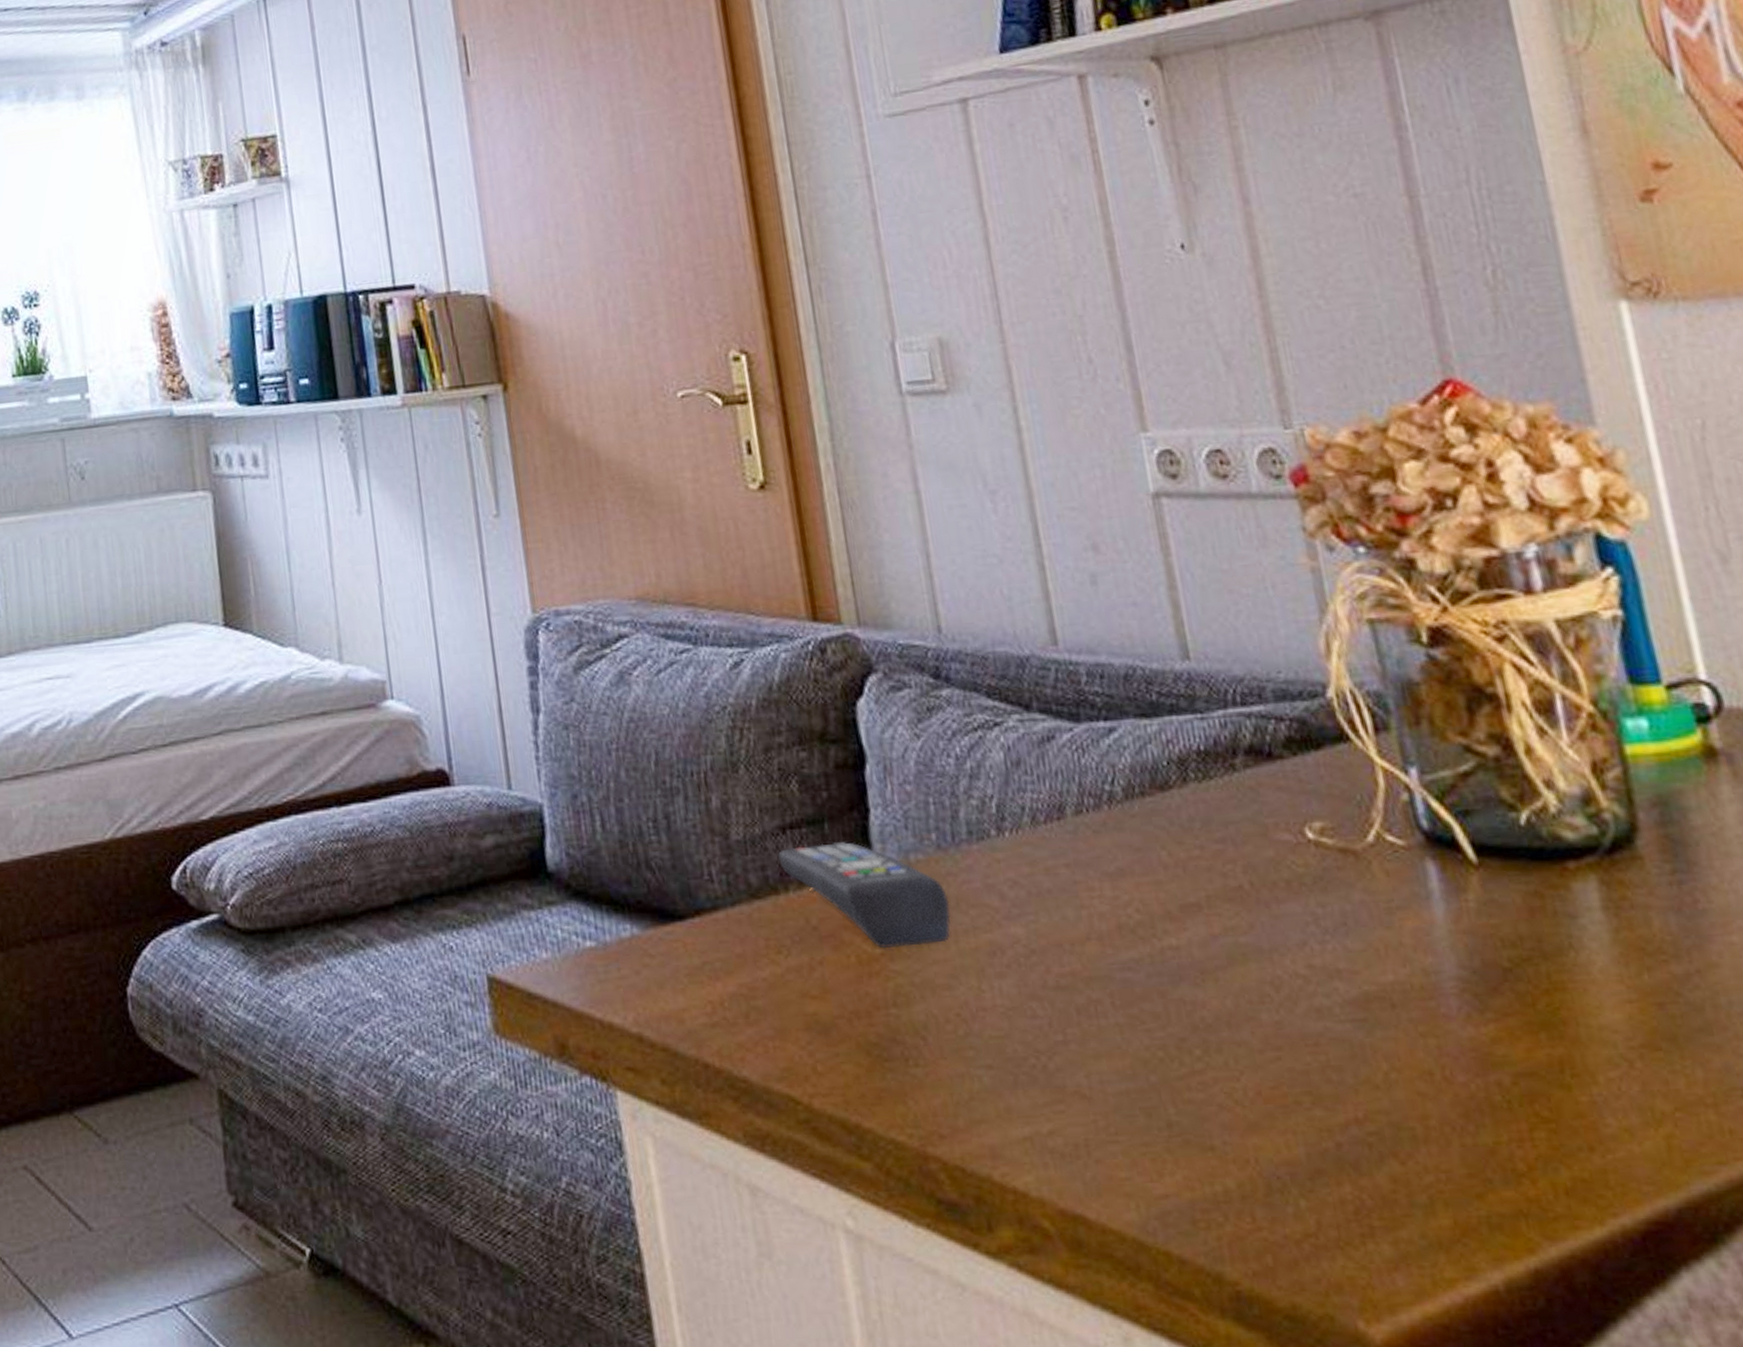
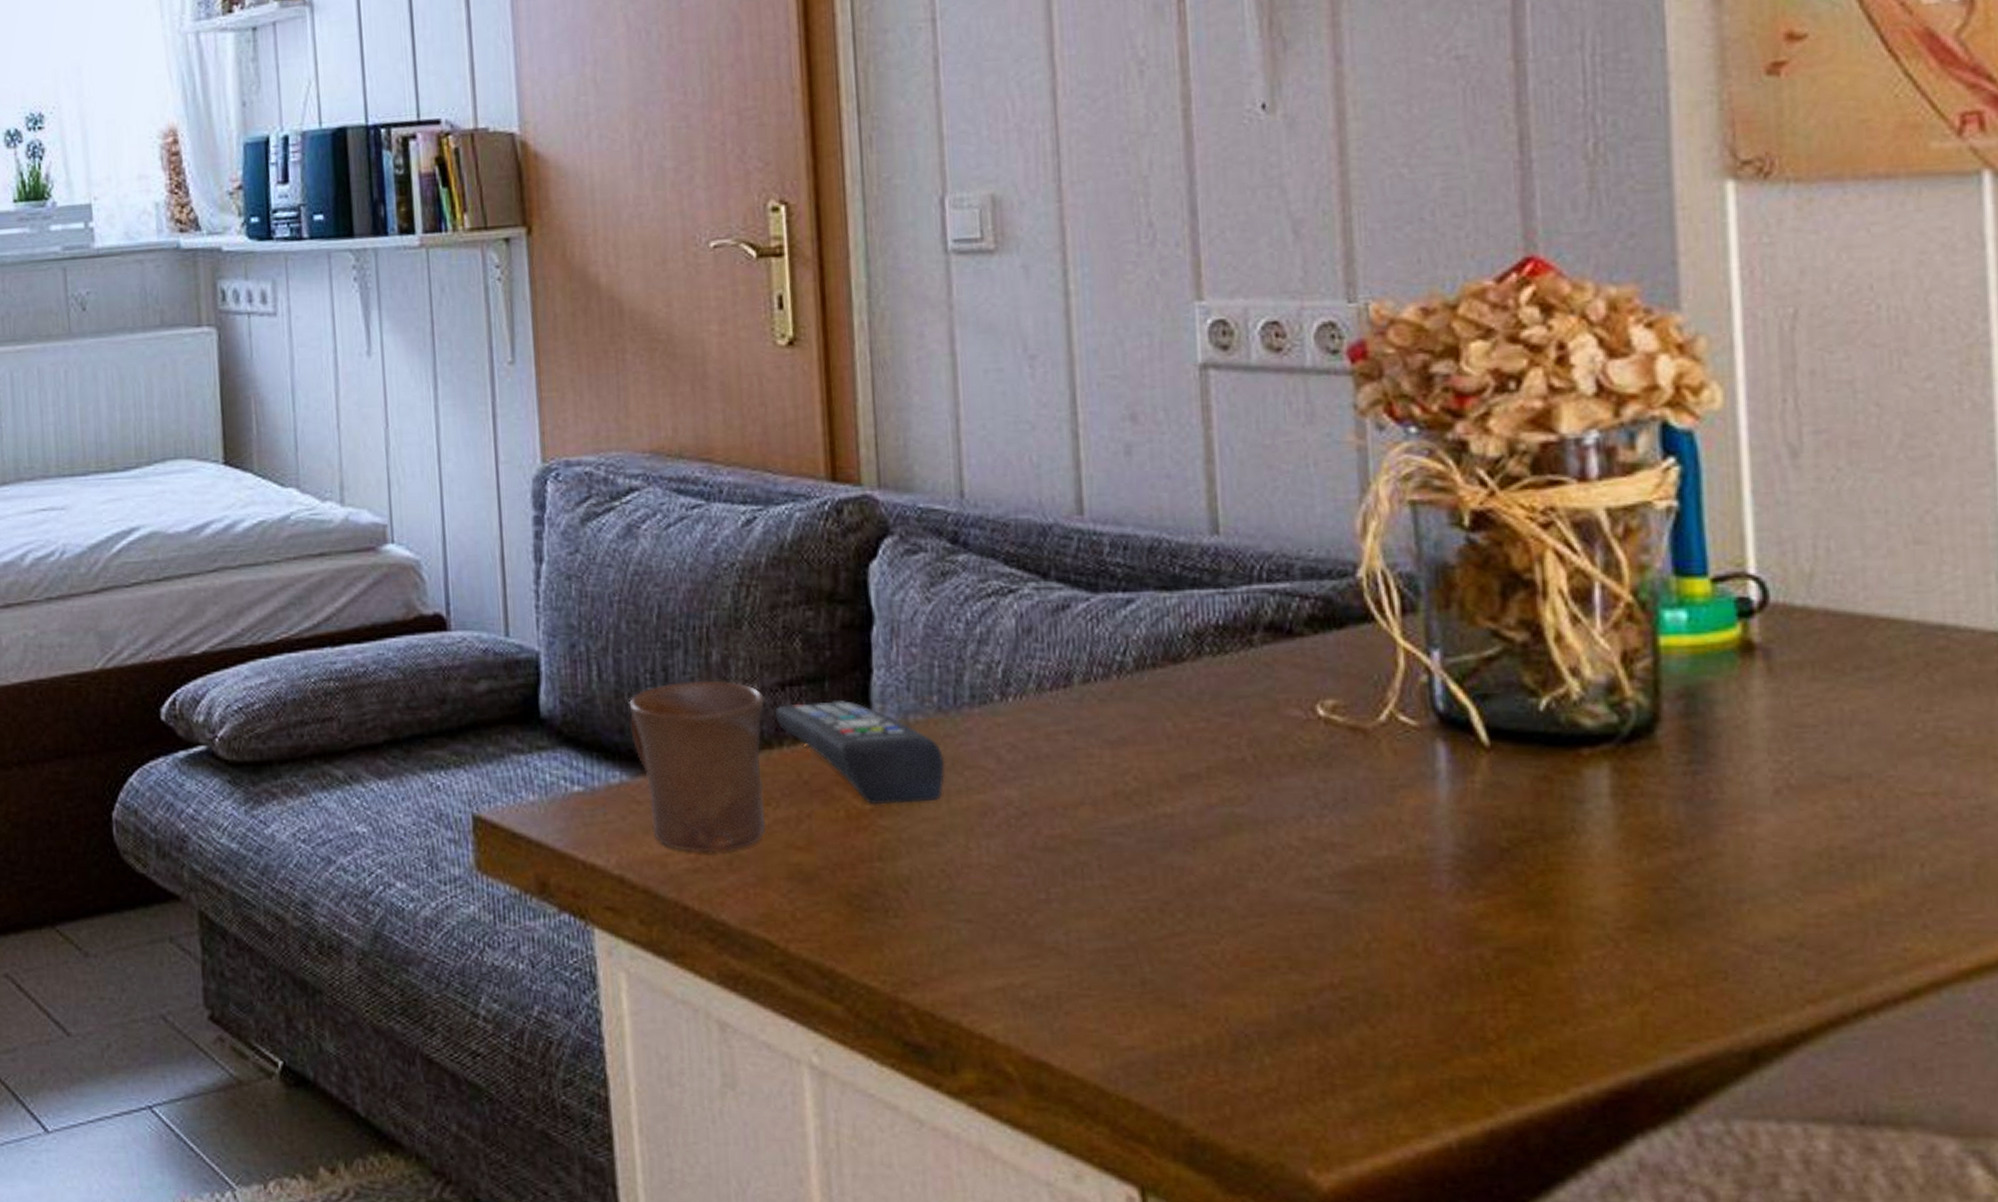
mug: none [634,826,779,1005] -> present [629,680,766,853]

